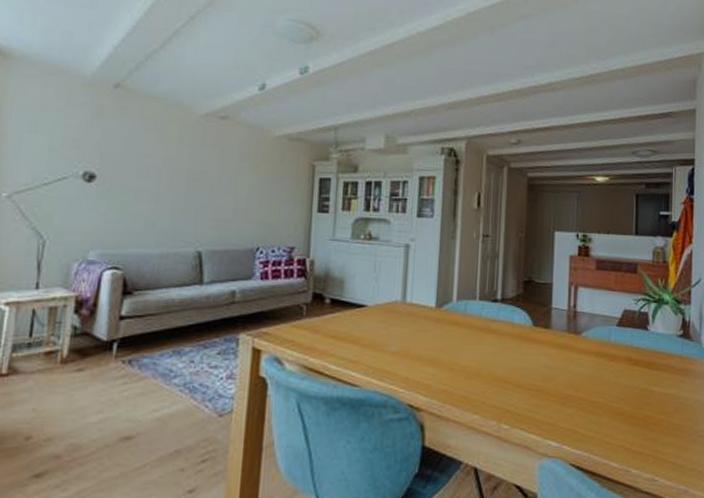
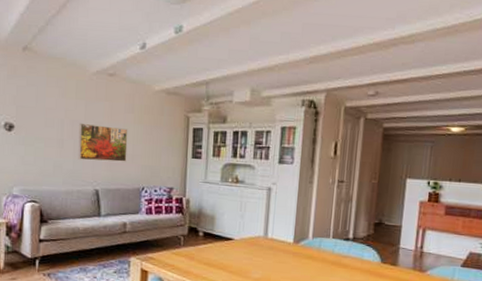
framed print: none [177,172,242,218] -> present [78,122,128,162]

